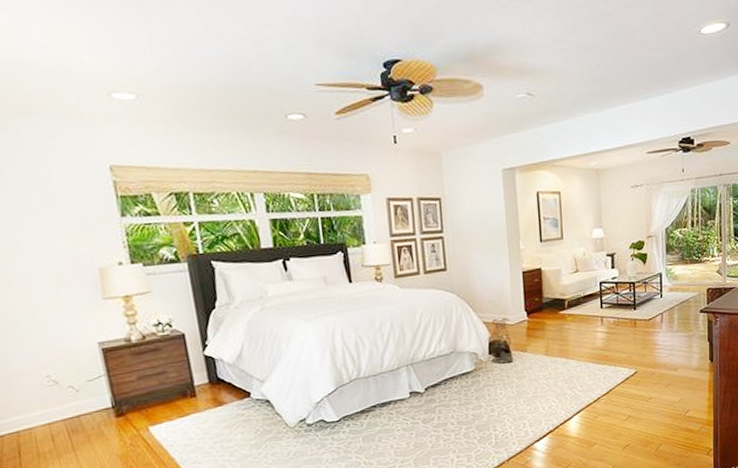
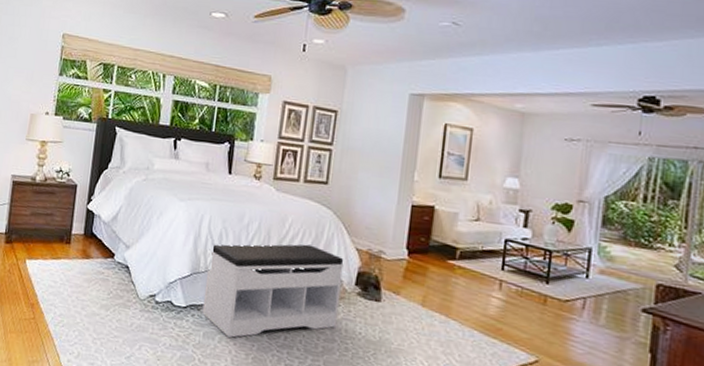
bench: none [348,329,481,434] -> present [202,243,344,338]

